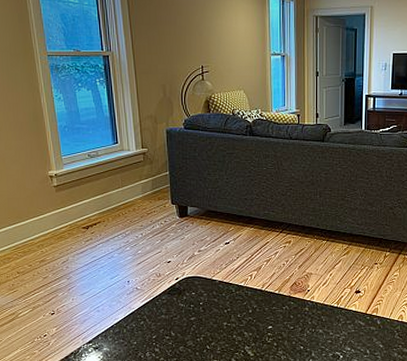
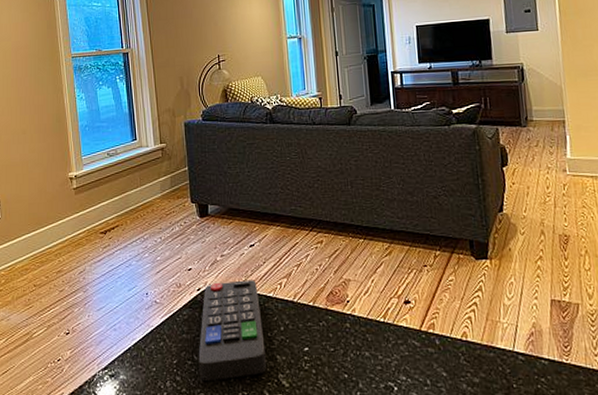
remote control: none [175,272,235,352] -> present [198,280,266,381]

